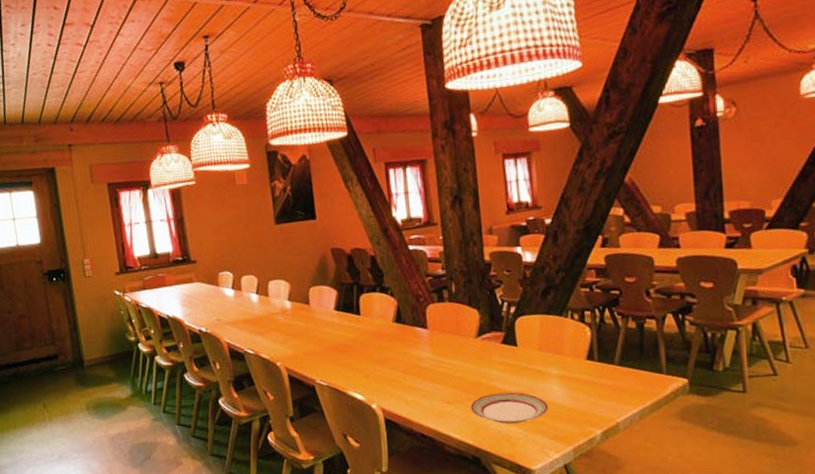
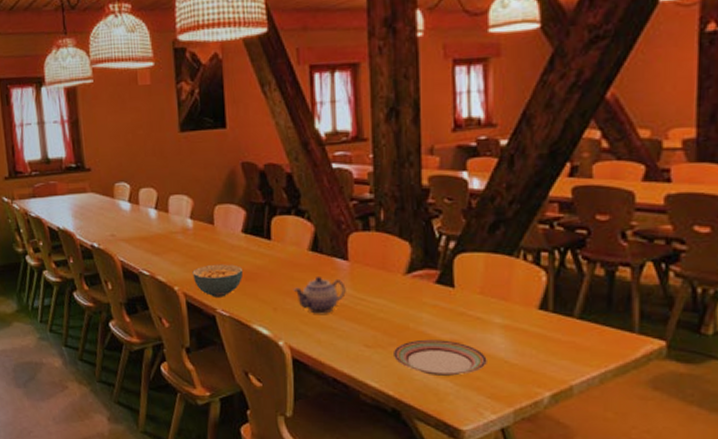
cereal bowl: none [292,339,338,369] -> present [192,264,244,297]
teapot: none [381,344,427,378] -> present [293,275,346,314]

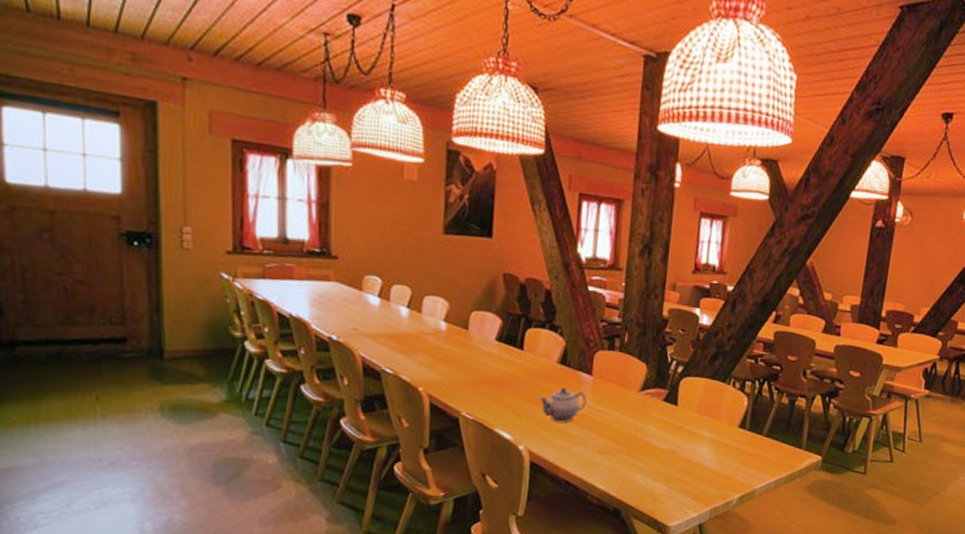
cereal bowl: present [192,264,244,297] -> none [440,368,493,401]
plate: present [394,339,487,376] -> none [621,448,696,480]

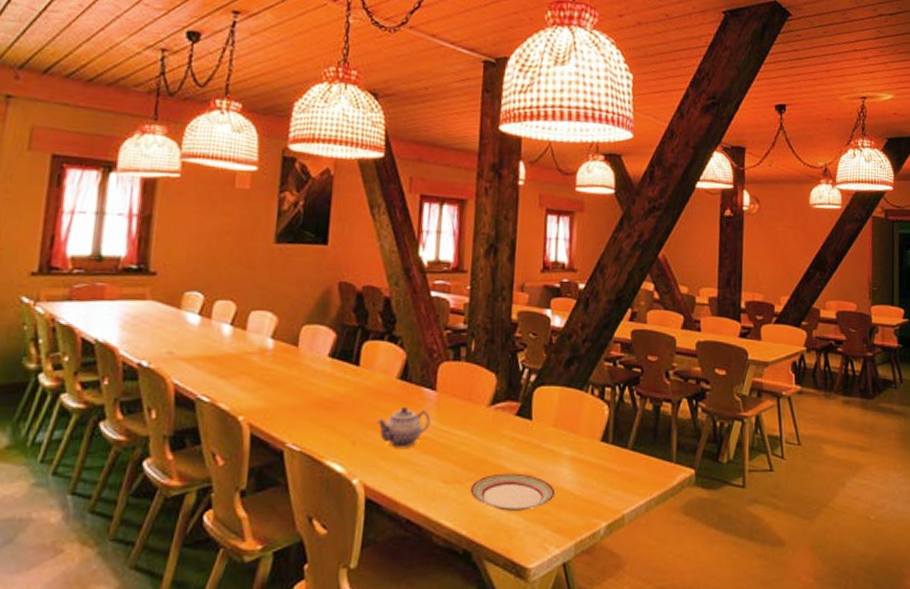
plate: none [621,448,696,480] -> present [470,473,555,511]

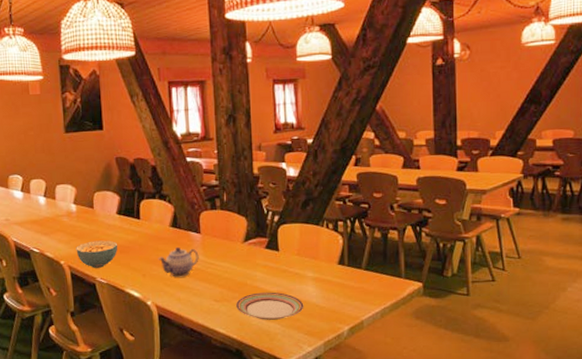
cereal bowl: none [263,391,324,429] -> present [76,240,118,268]

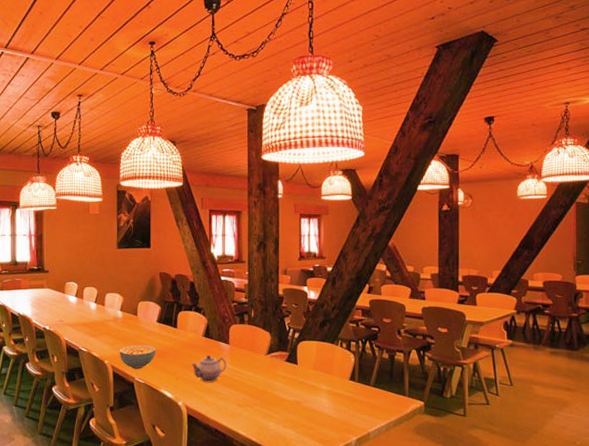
plate: present [236,292,304,320] -> none [257,400,317,427]

